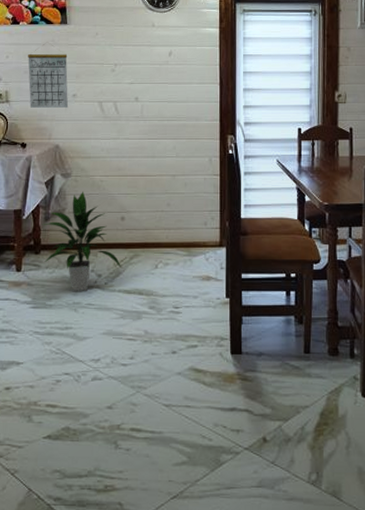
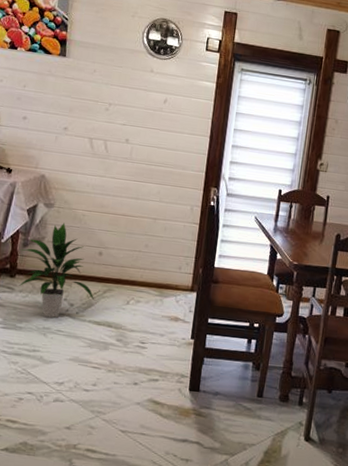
calendar: present [28,42,69,108] -> none [19,71,63,140]

